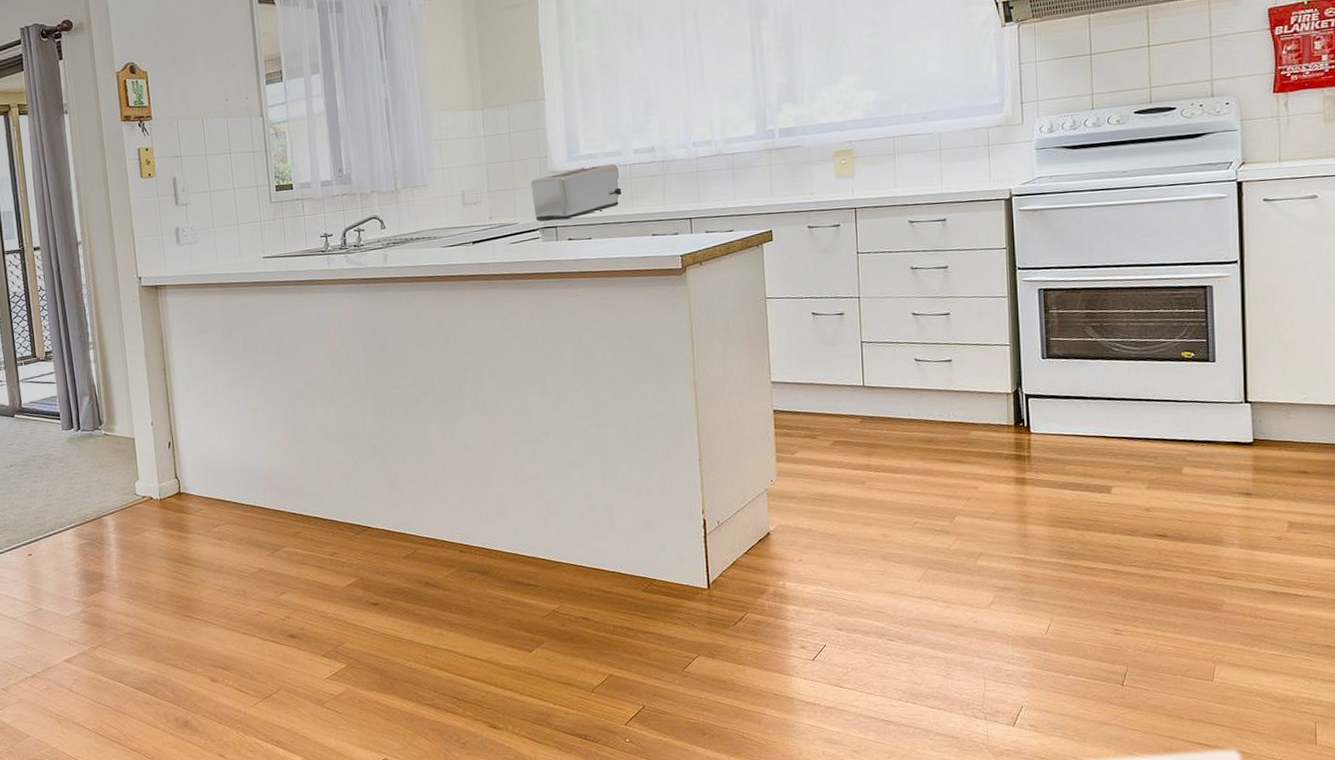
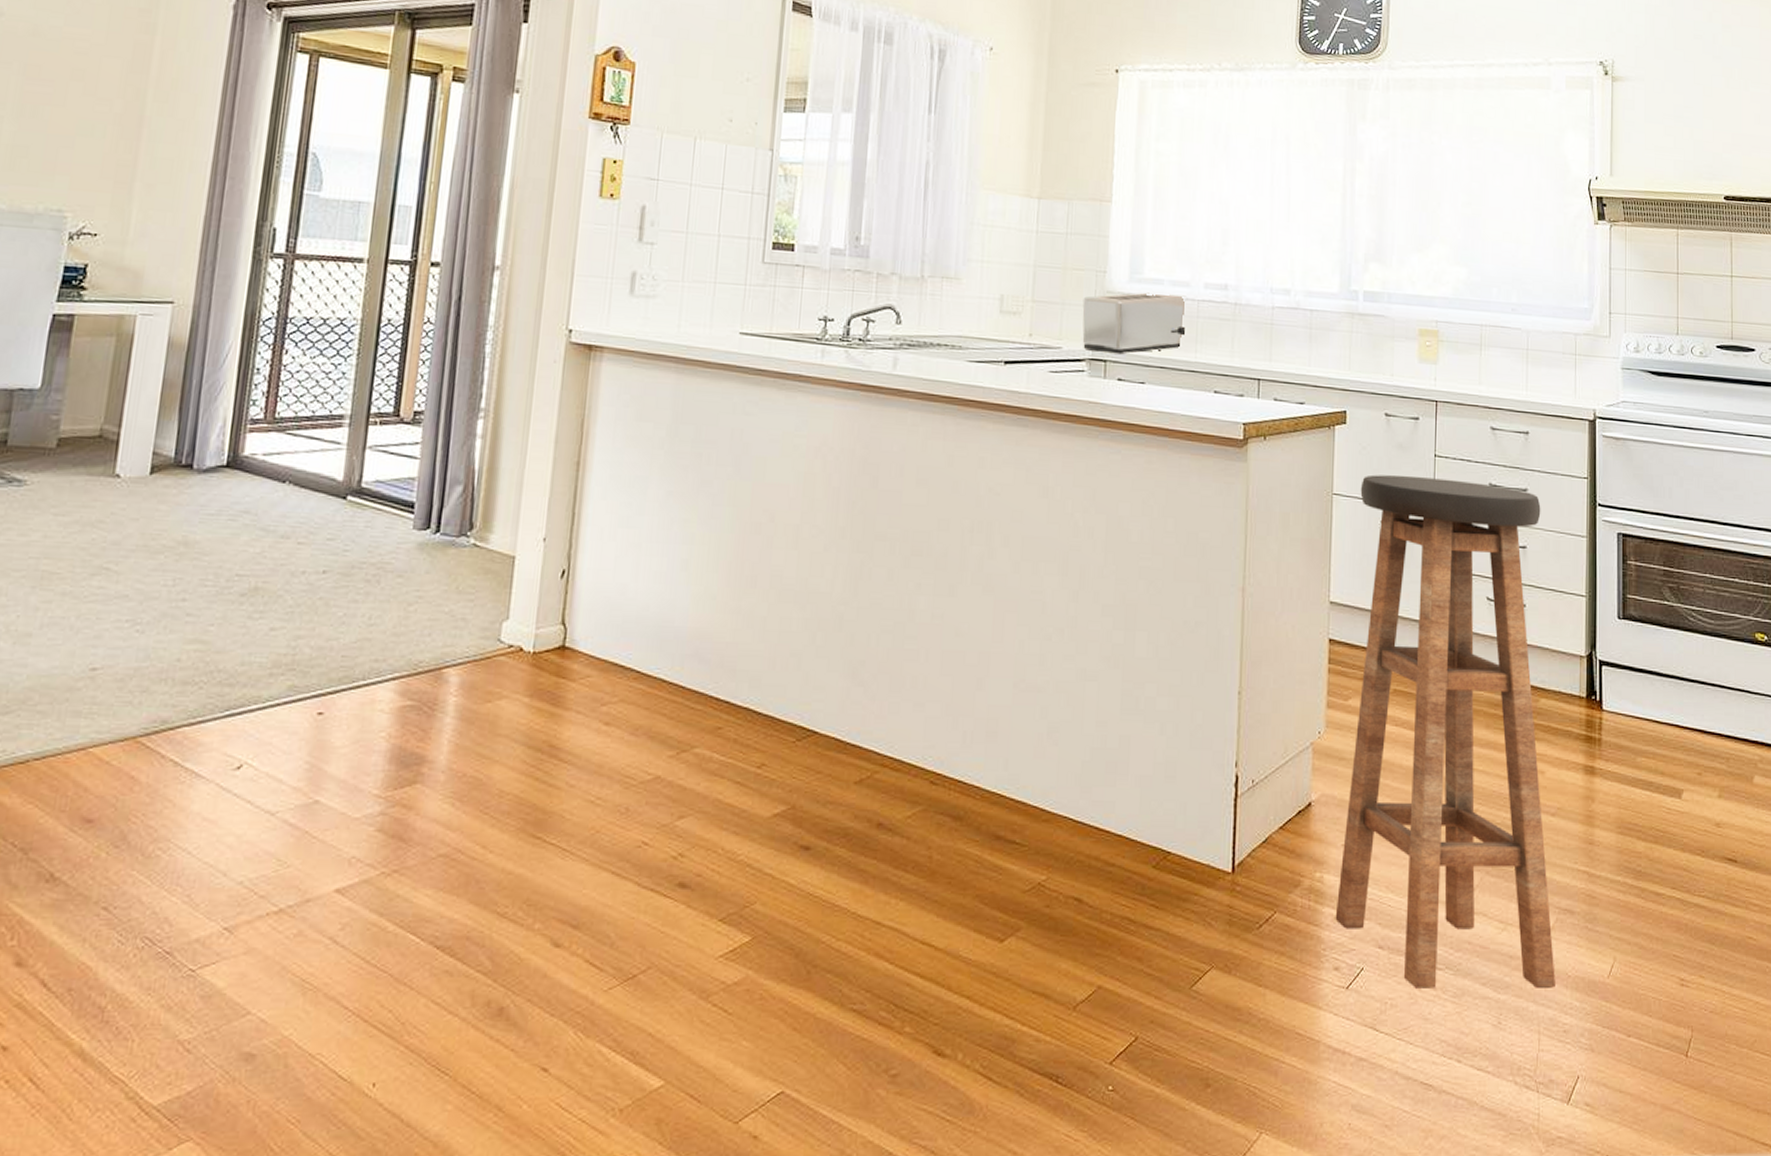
bar stool: none [790,268,997,656] -> present [1335,474,1555,988]

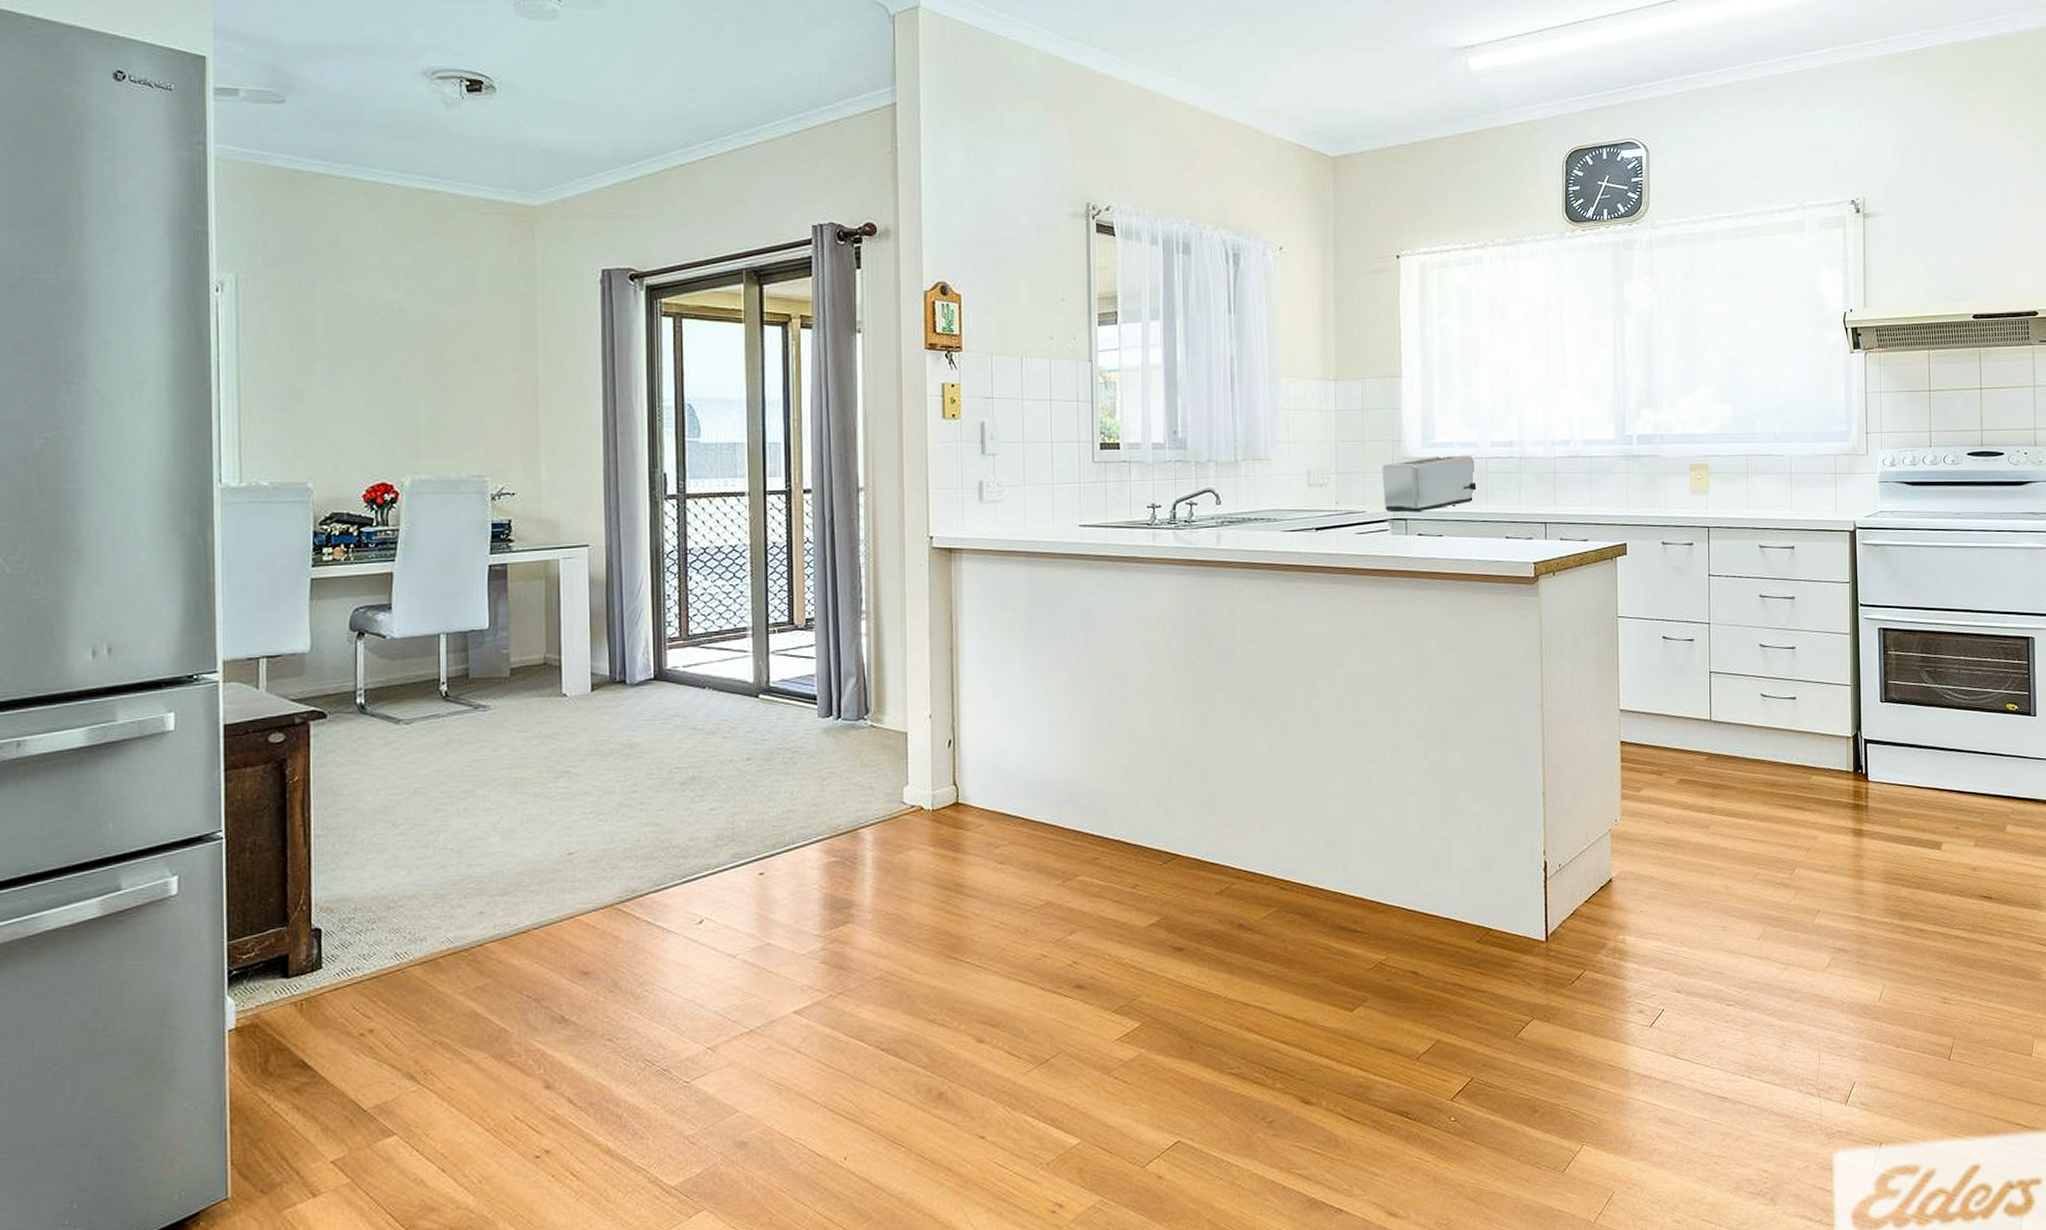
bar stool: present [1335,474,1555,988] -> none [1637,594,1832,1022]

